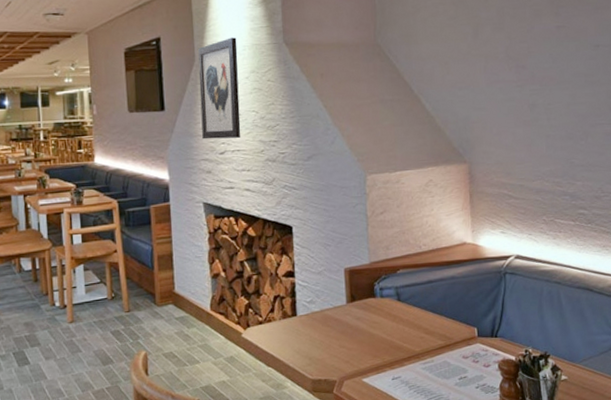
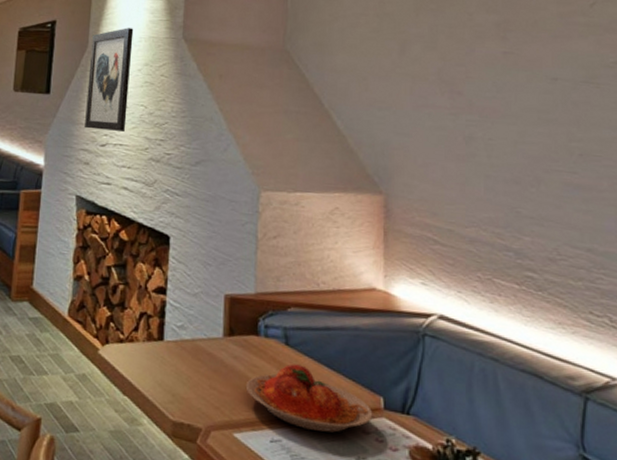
plate: none [368,314,470,364] -> present [245,364,373,433]

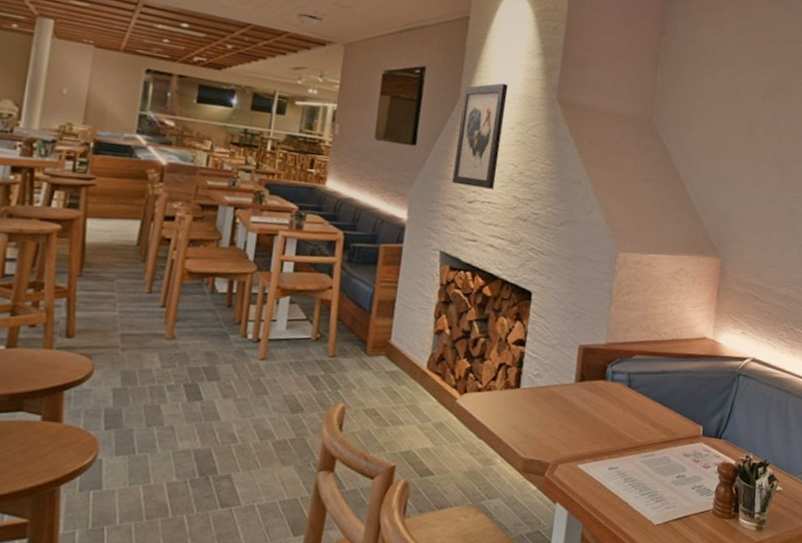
plate: present [245,364,373,433] -> none [591,403,694,458]

